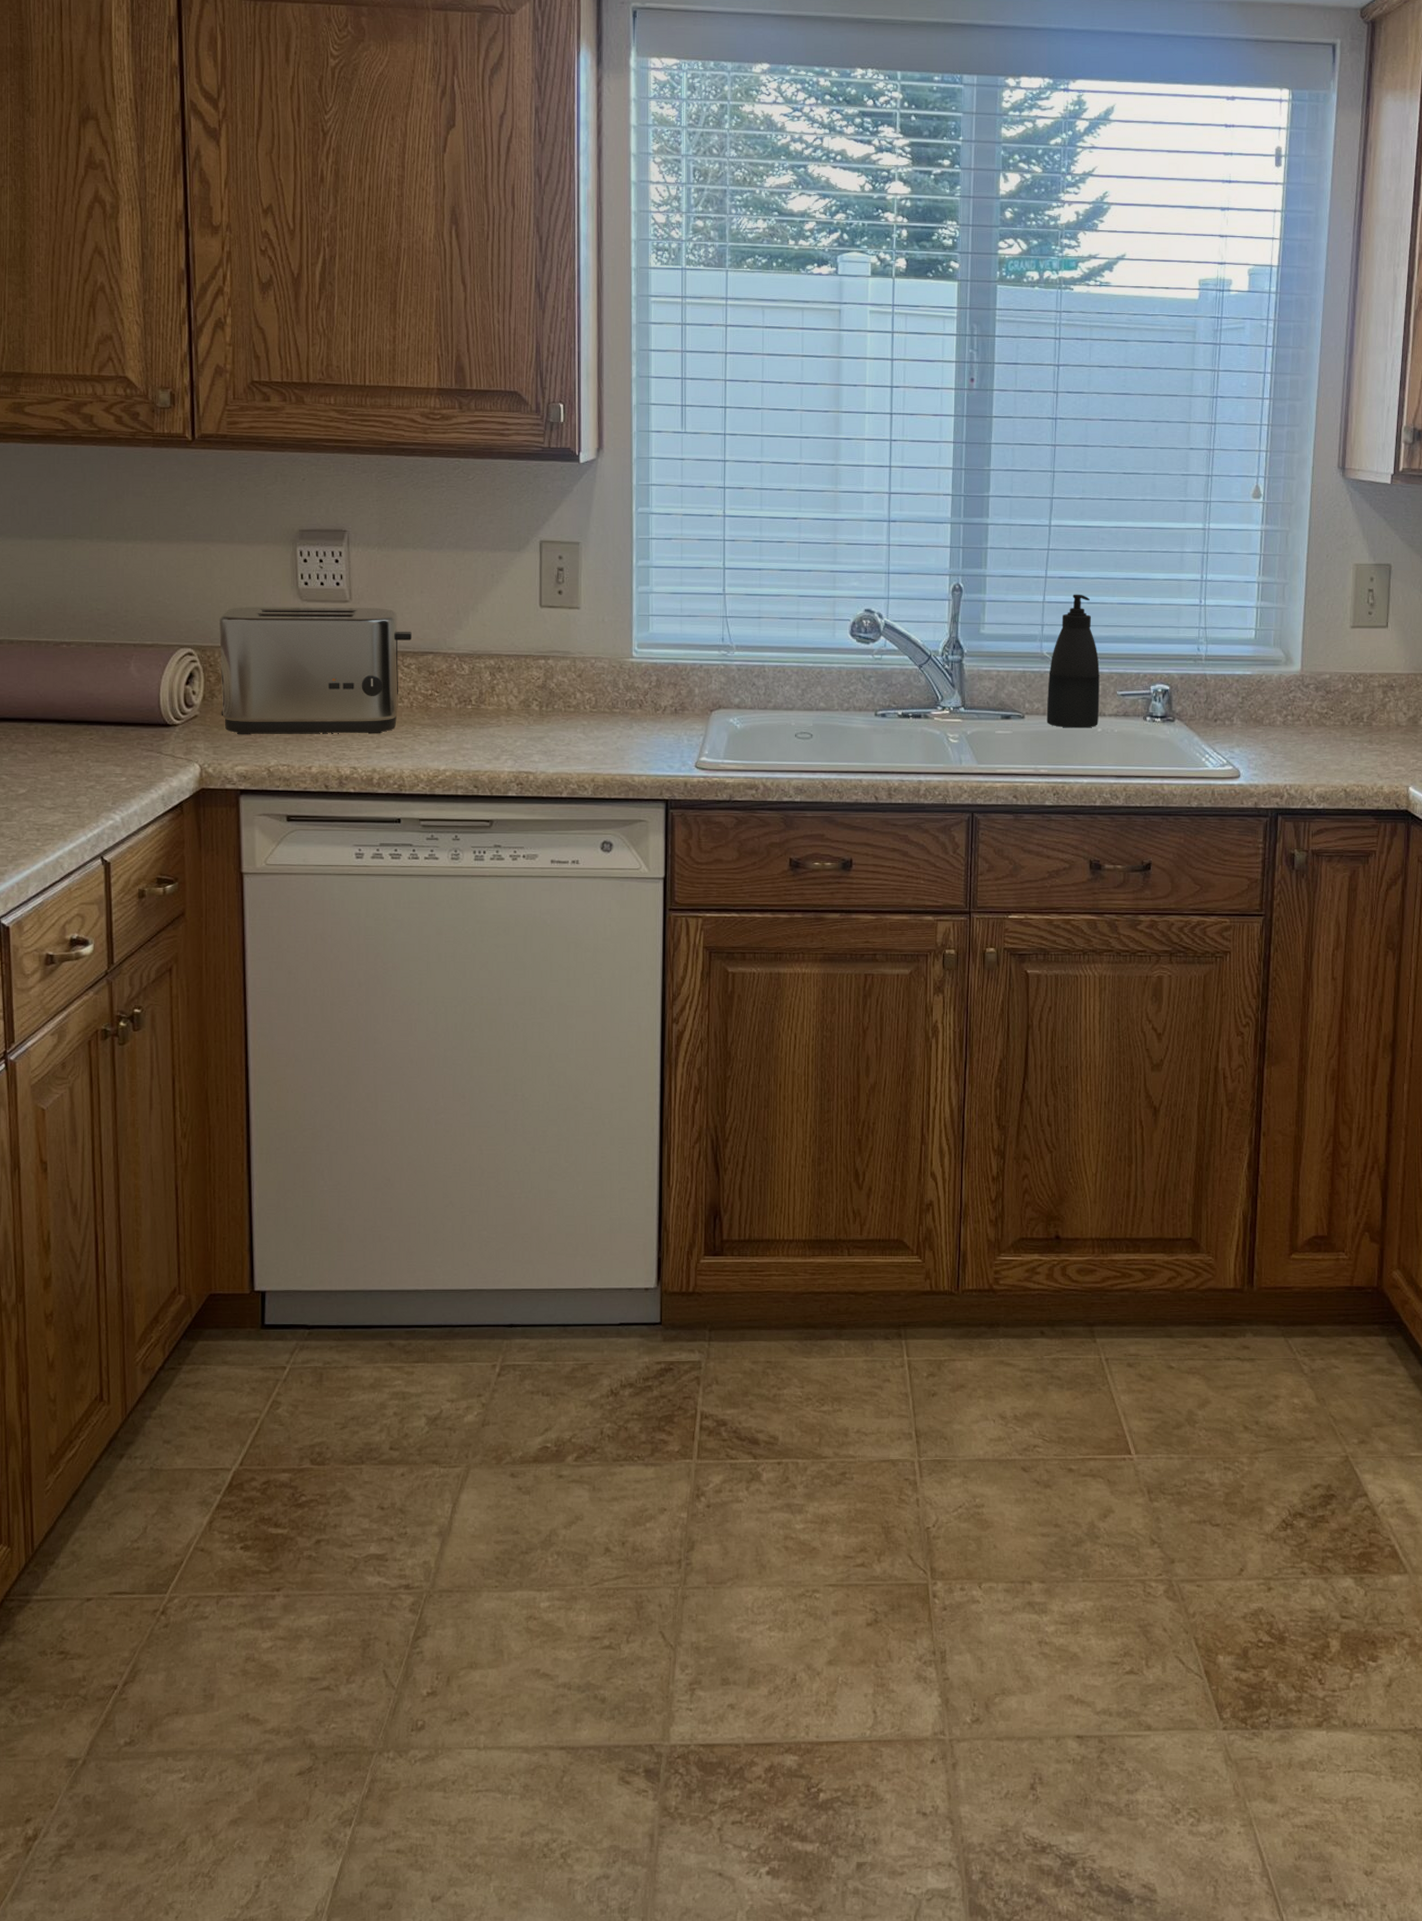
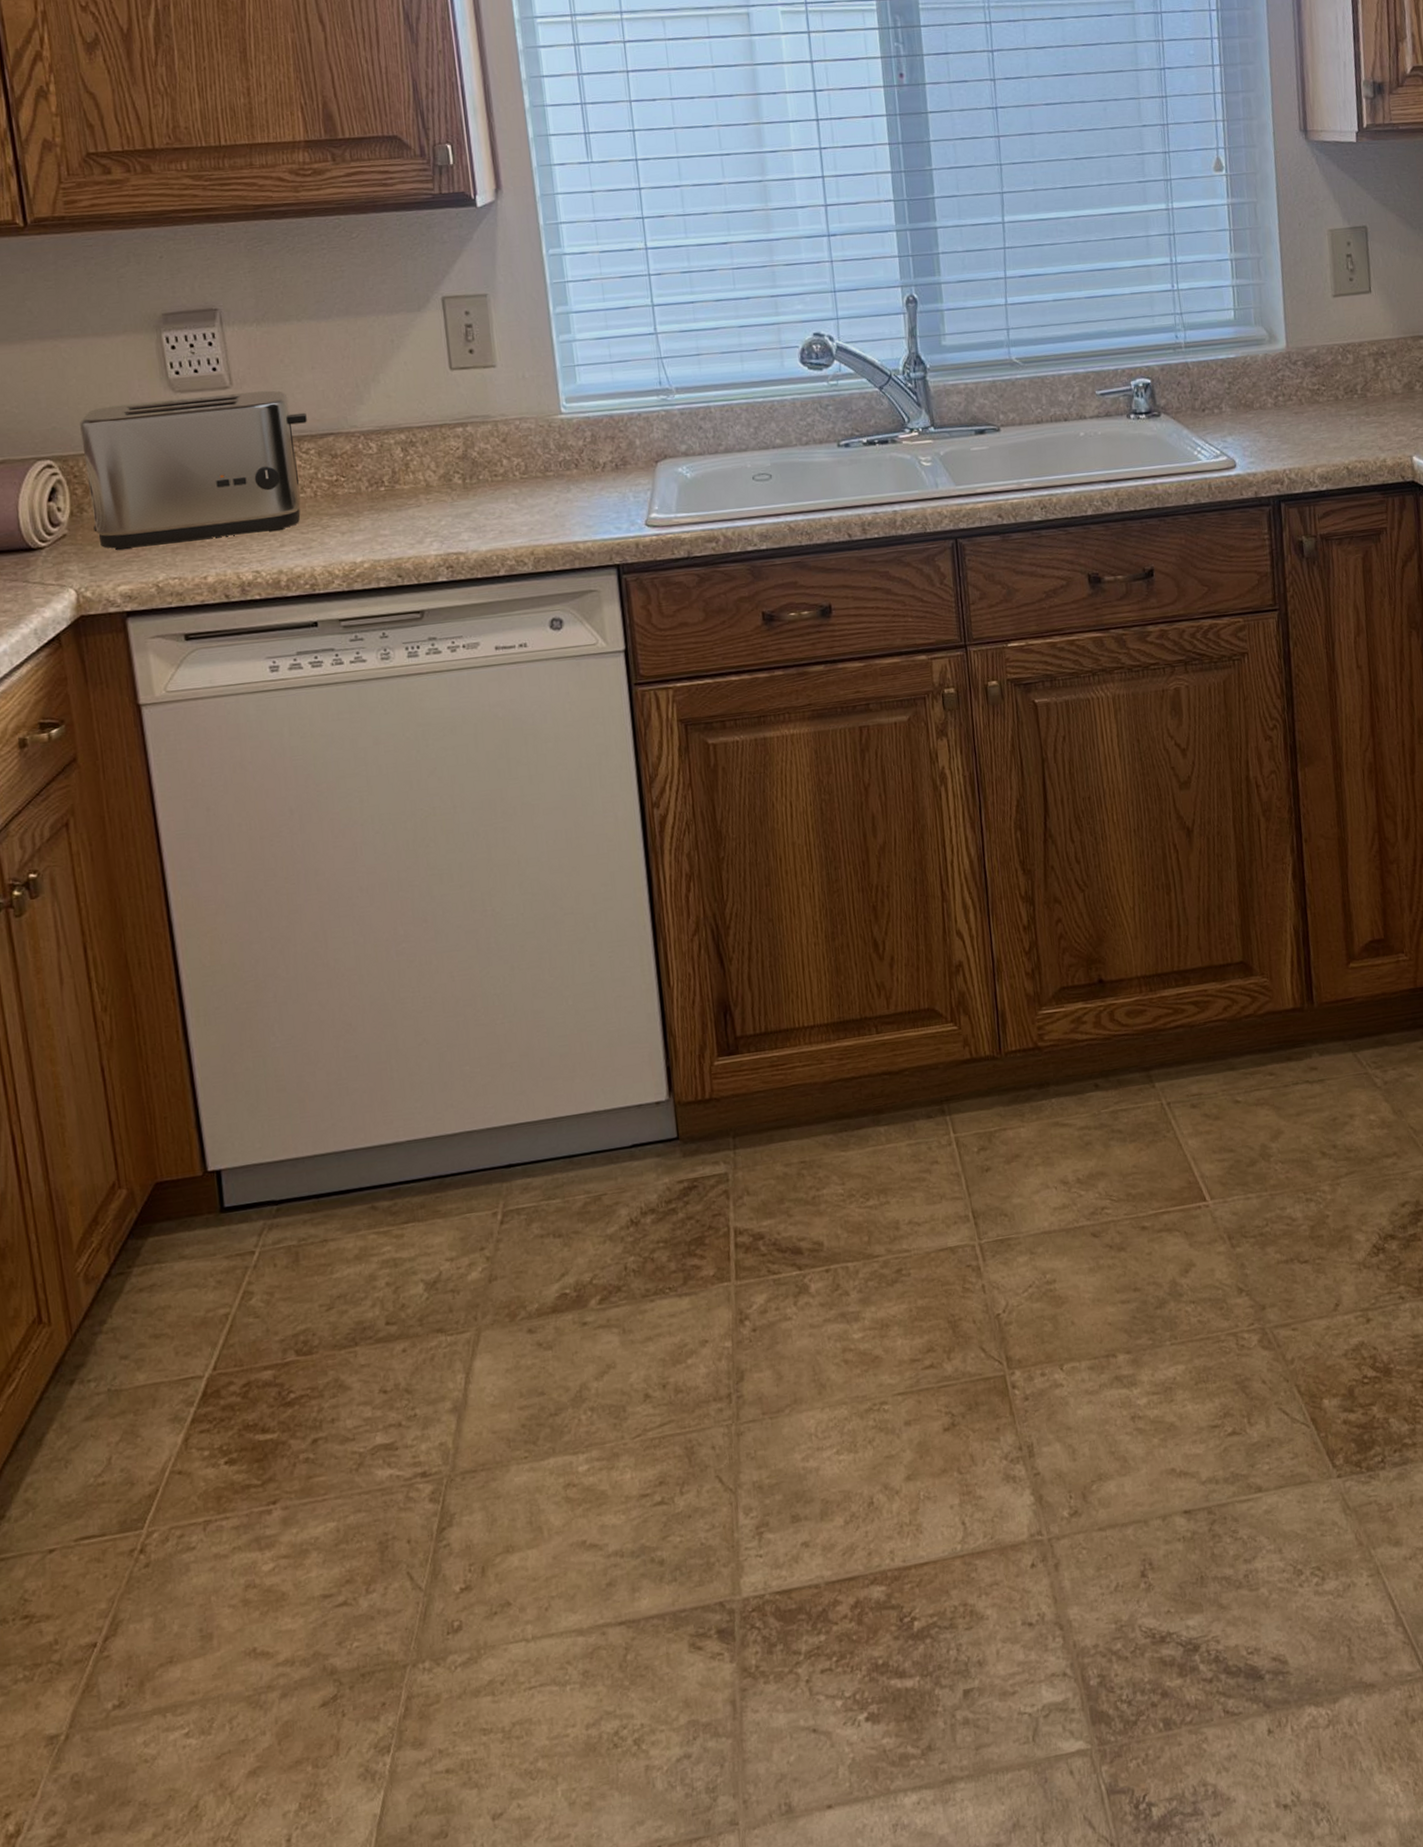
soap dispenser: present [1046,594,1100,728] -> none [1020,292,1080,436]

